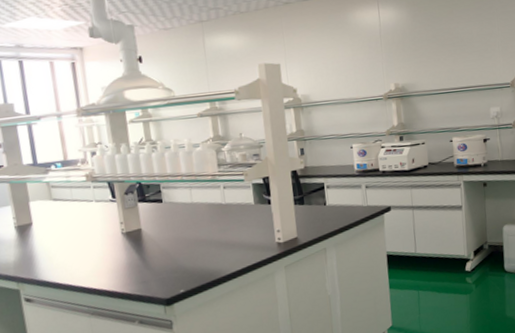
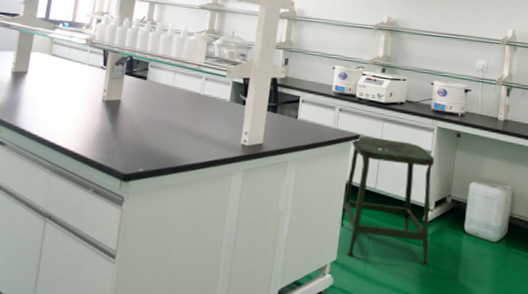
stool: none [384,202,478,320] -> present [339,136,435,266]

